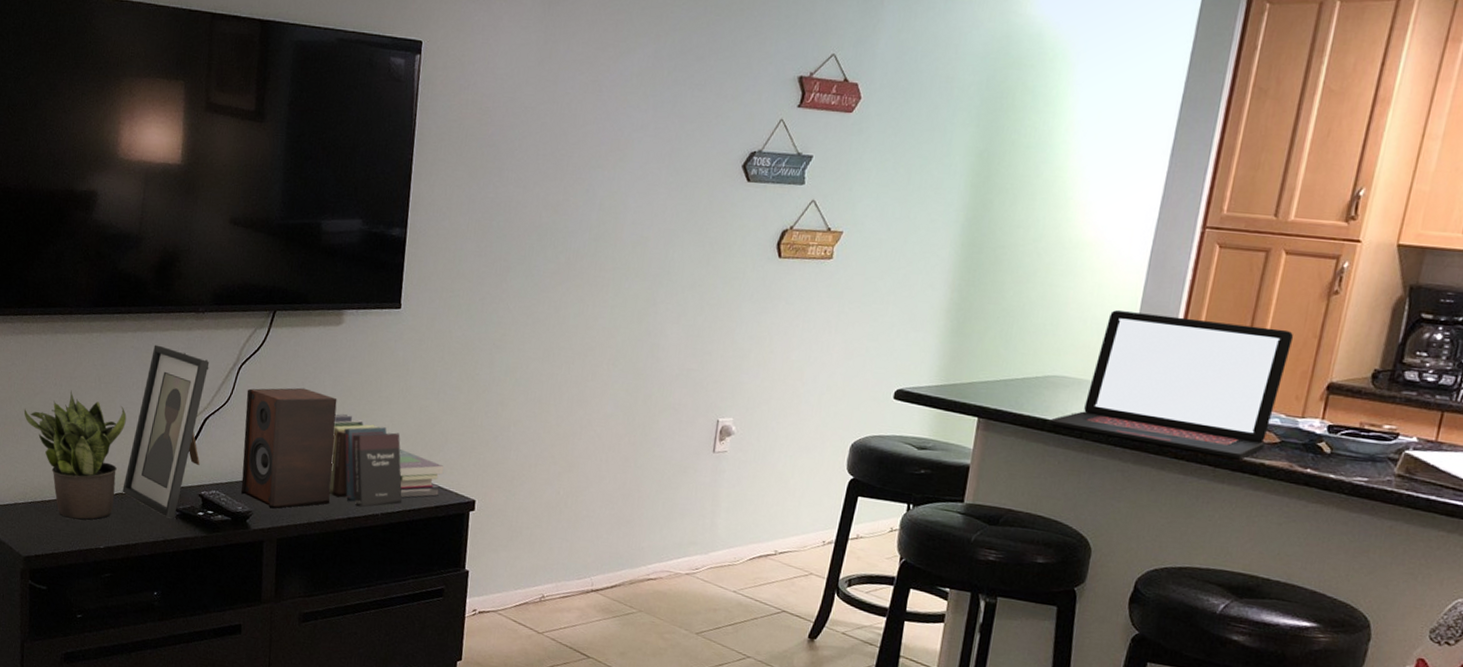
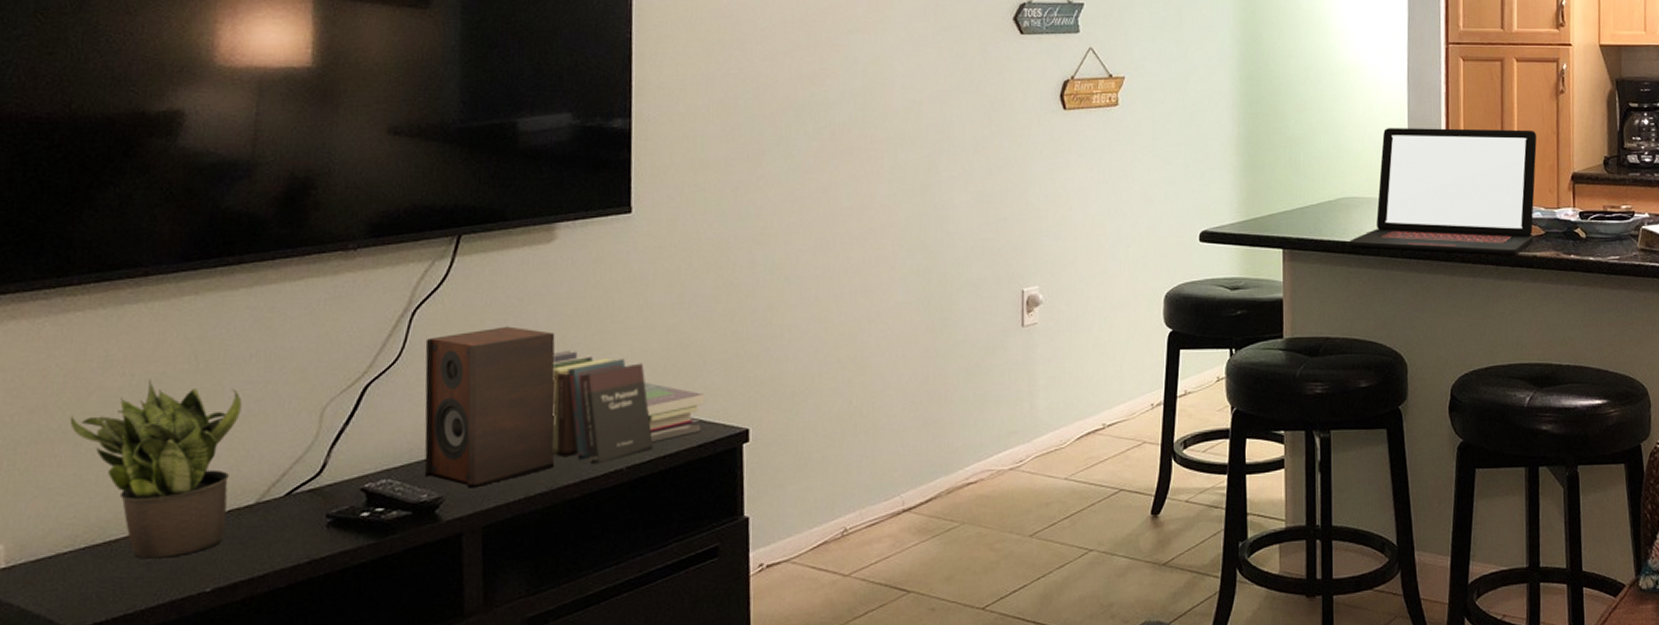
picture frame: present [122,345,210,519] -> none [239,299,368,529]

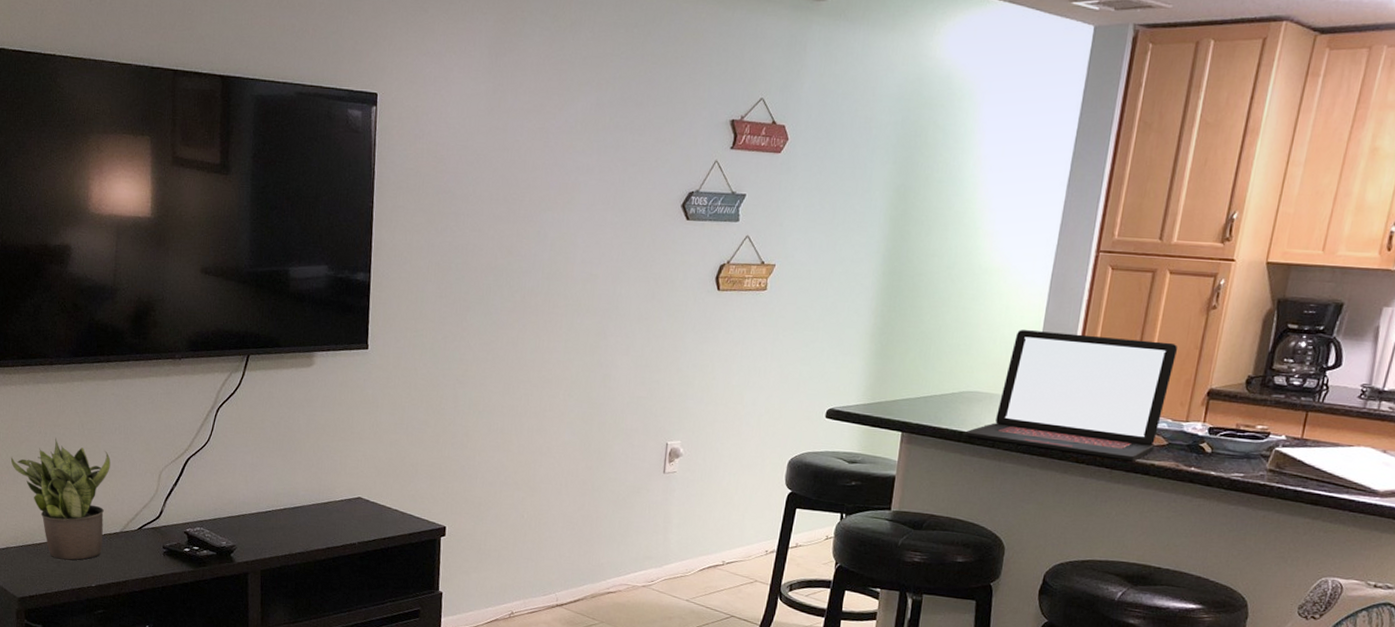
speaker: present [424,326,555,488] -> none [224,427,312,542]
books: present [552,351,654,464] -> none [308,450,378,537]
books: present [643,383,705,443] -> none [372,482,415,528]

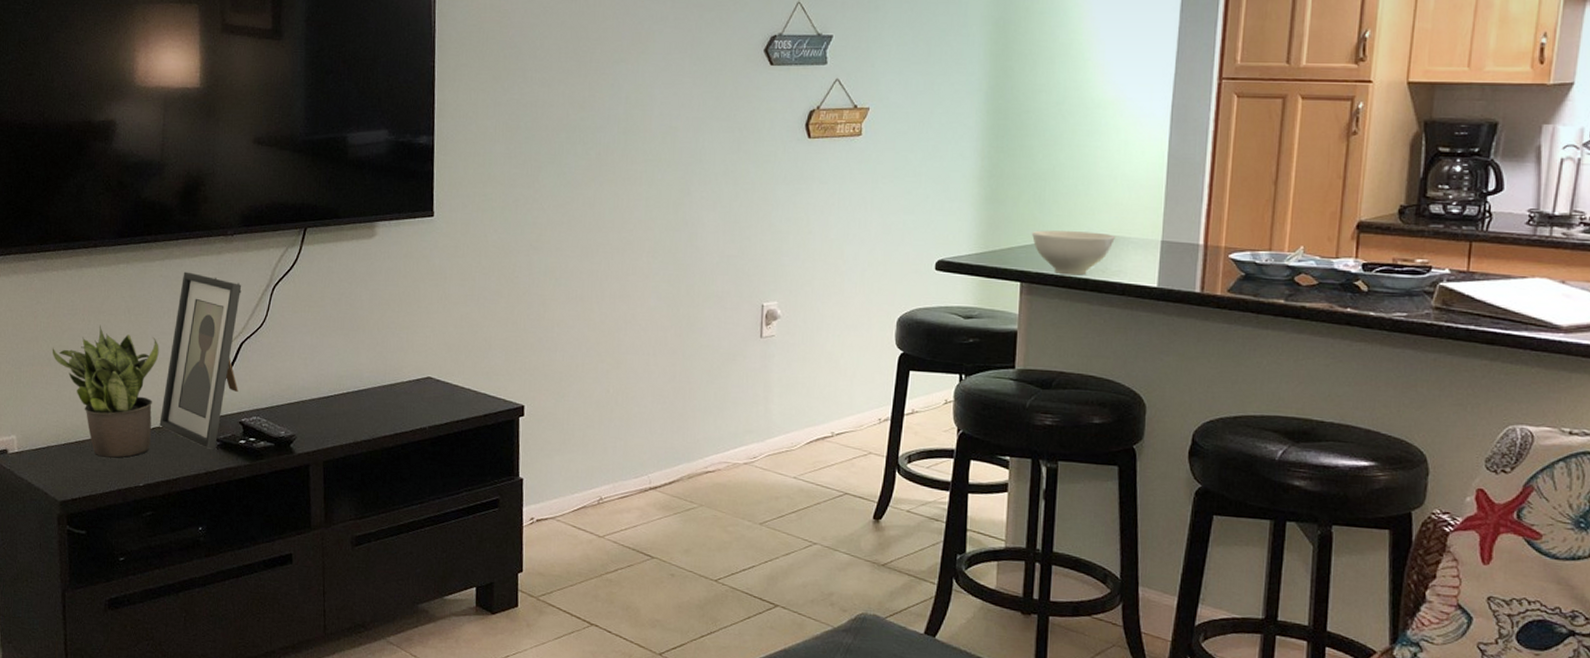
picture frame: none [110,391,188,556] -> present [159,272,242,449]
bowl: none [914,385,990,428] -> present [1031,230,1115,276]
laptop: present [965,330,1178,462] -> none [1091,166,1319,304]

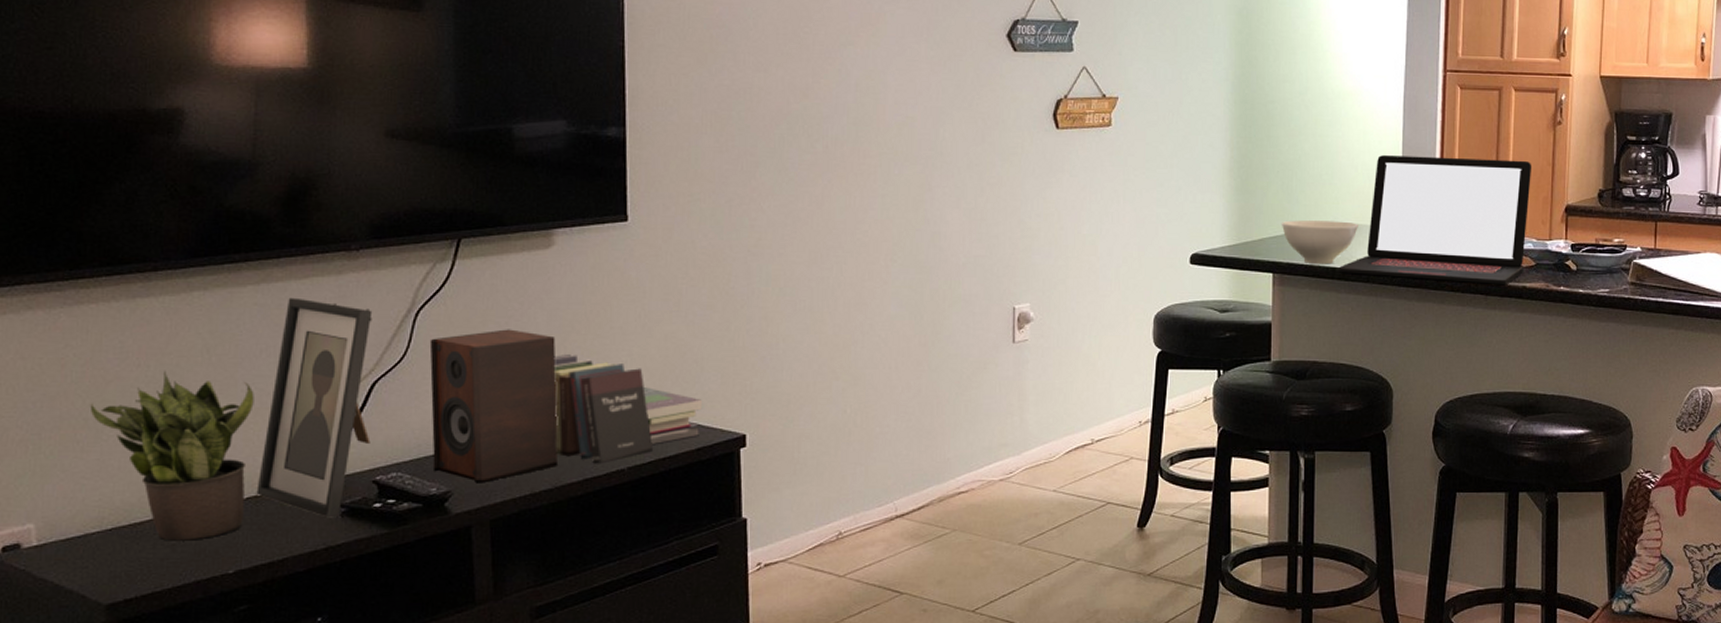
speaker: none [282,304,376,431] -> present [429,329,558,484]
books: none [373,328,450,422] -> present [553,355,654,464]
books: none [442,359,490,410] -> present [643,387,703,446]
laptop: none [1091,166,1319,304] -> present [1338,155,1532,286]

